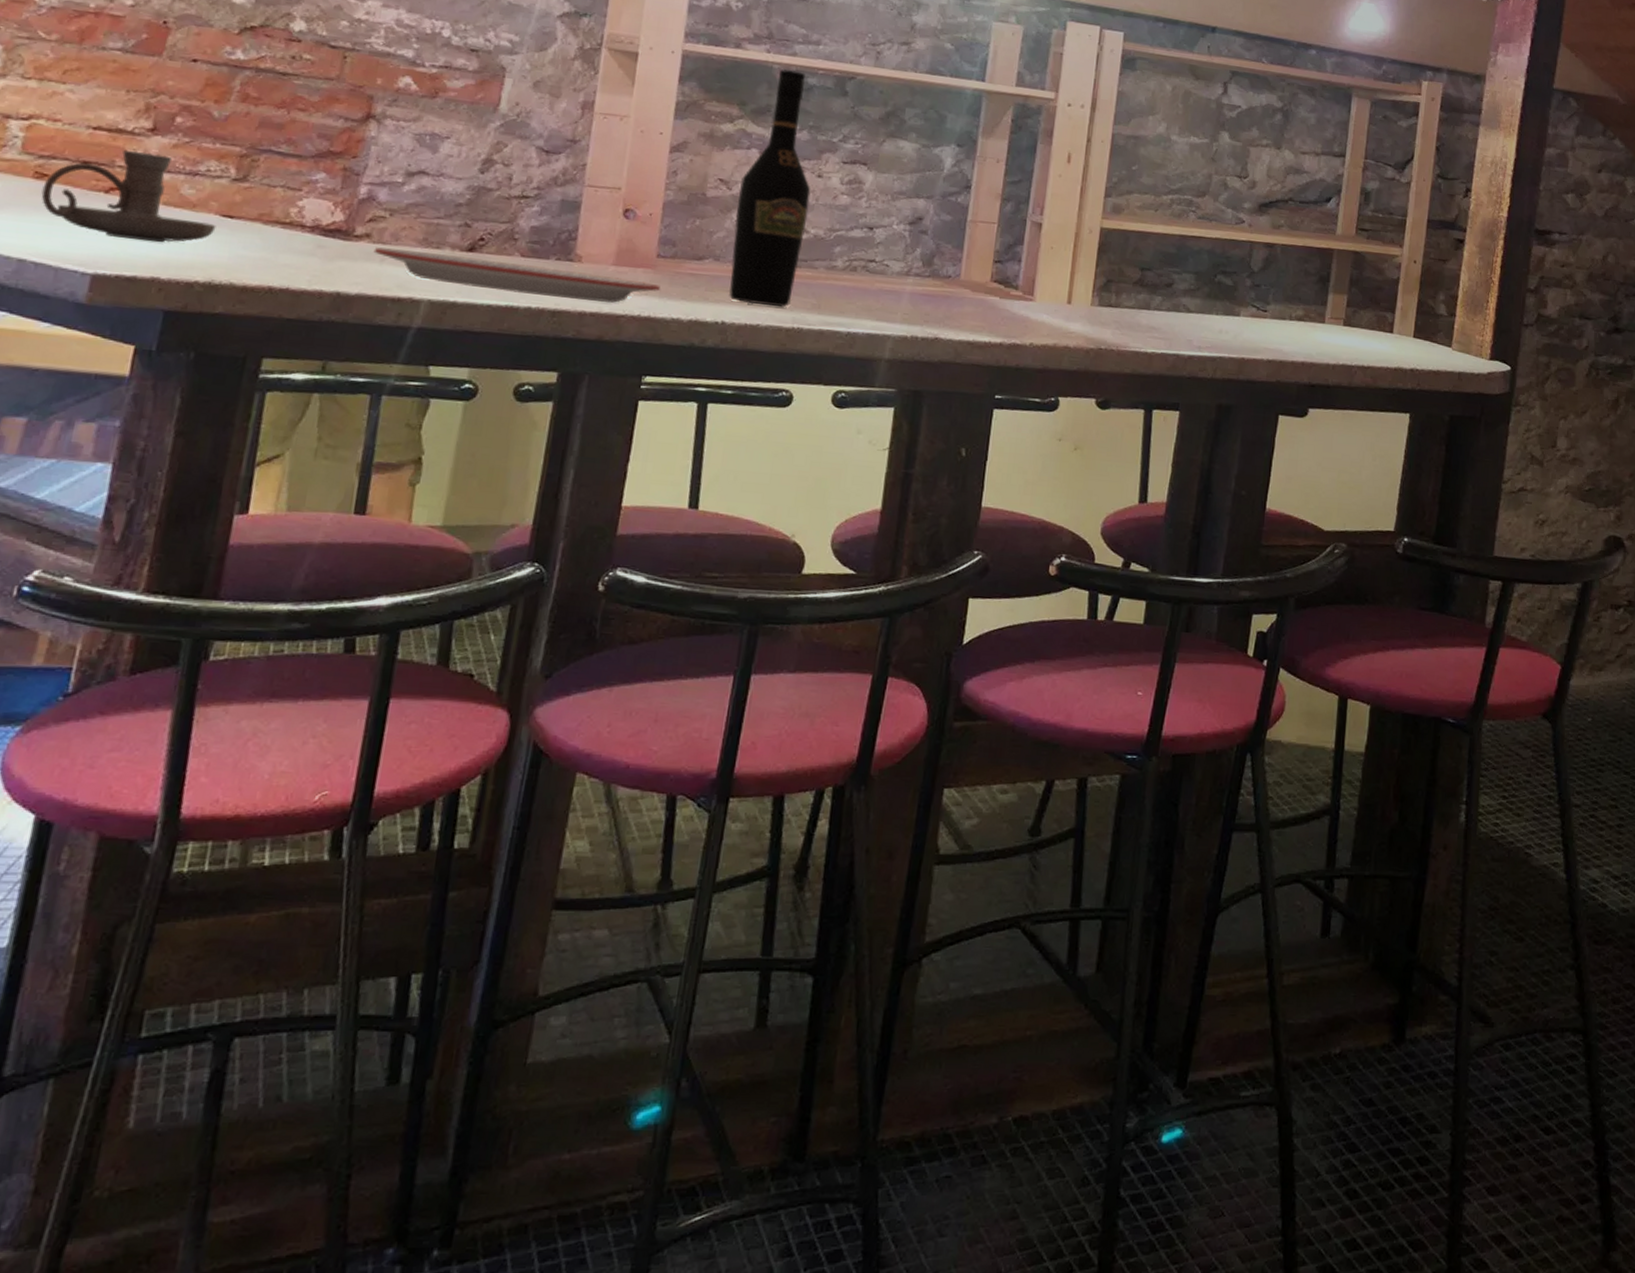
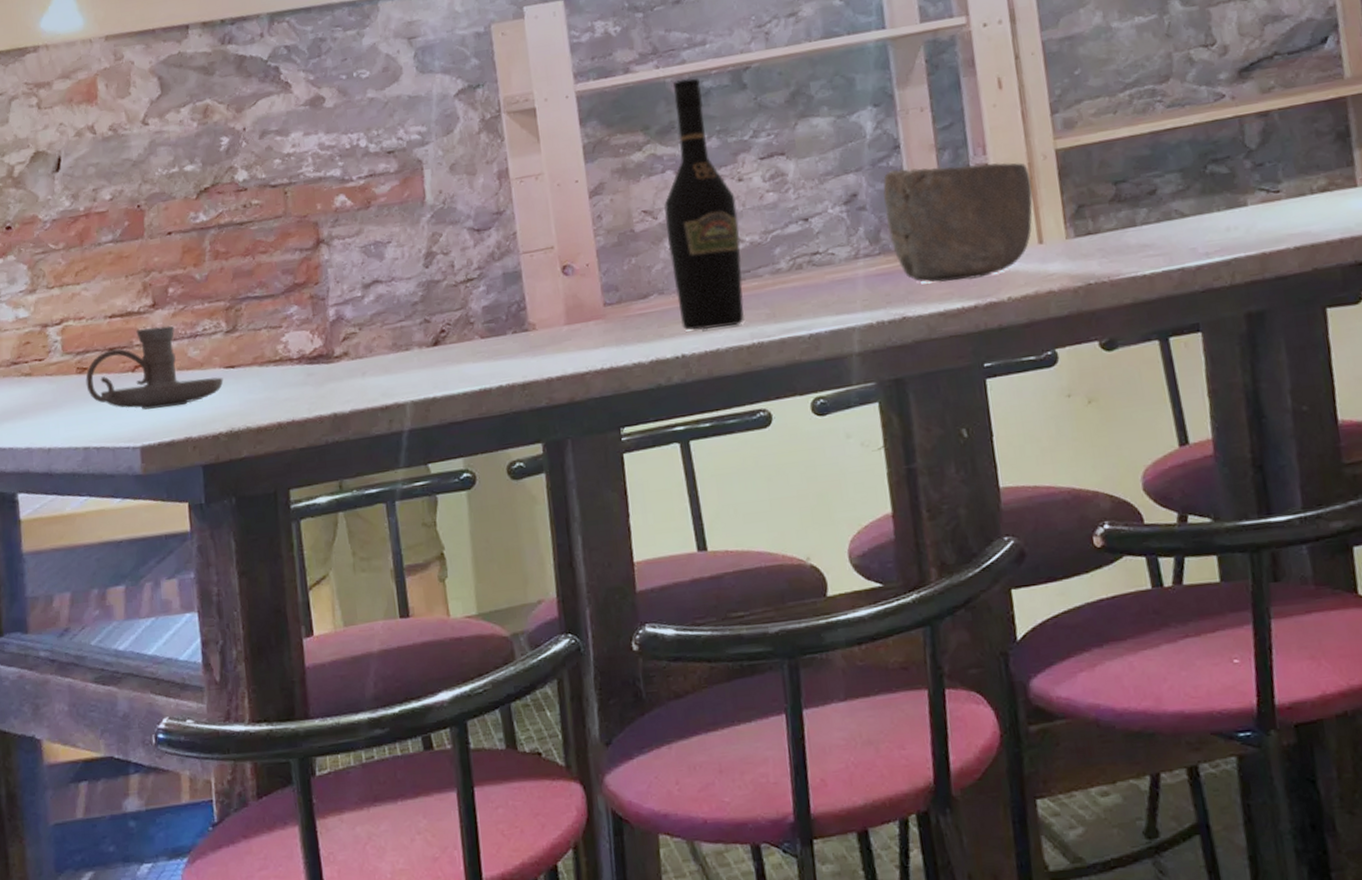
plate: present [373,247,661,303] -> none [354,333,616,383]
bowl: none [941,206,1075,320] -> present [883,162,1033,283]

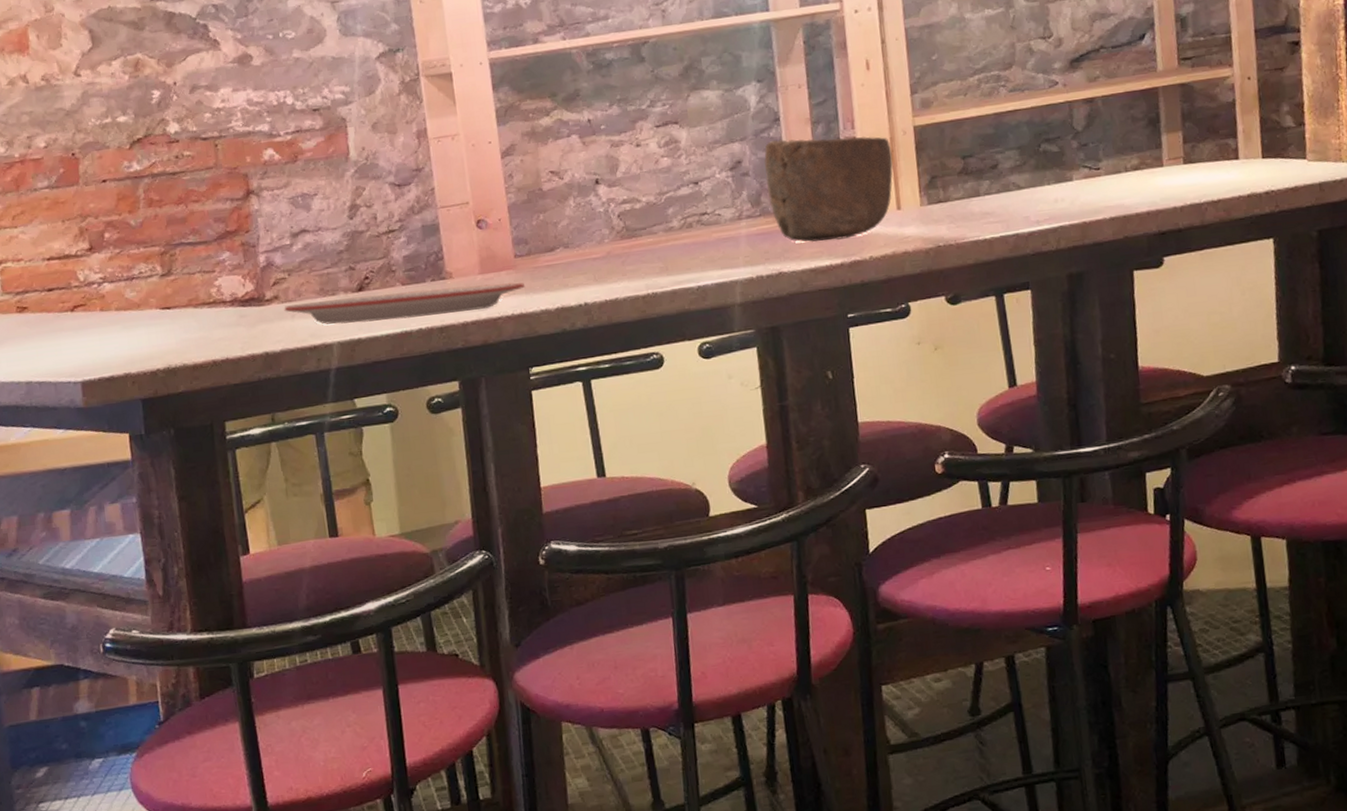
candle holder: present [85,325,224,410] -> none [26,268,160,347]
plate: none [354,333,616,383] -> present [284,282,526,325]
wine bottle: present [664,77,745,331] -> none [569,50,641,282]

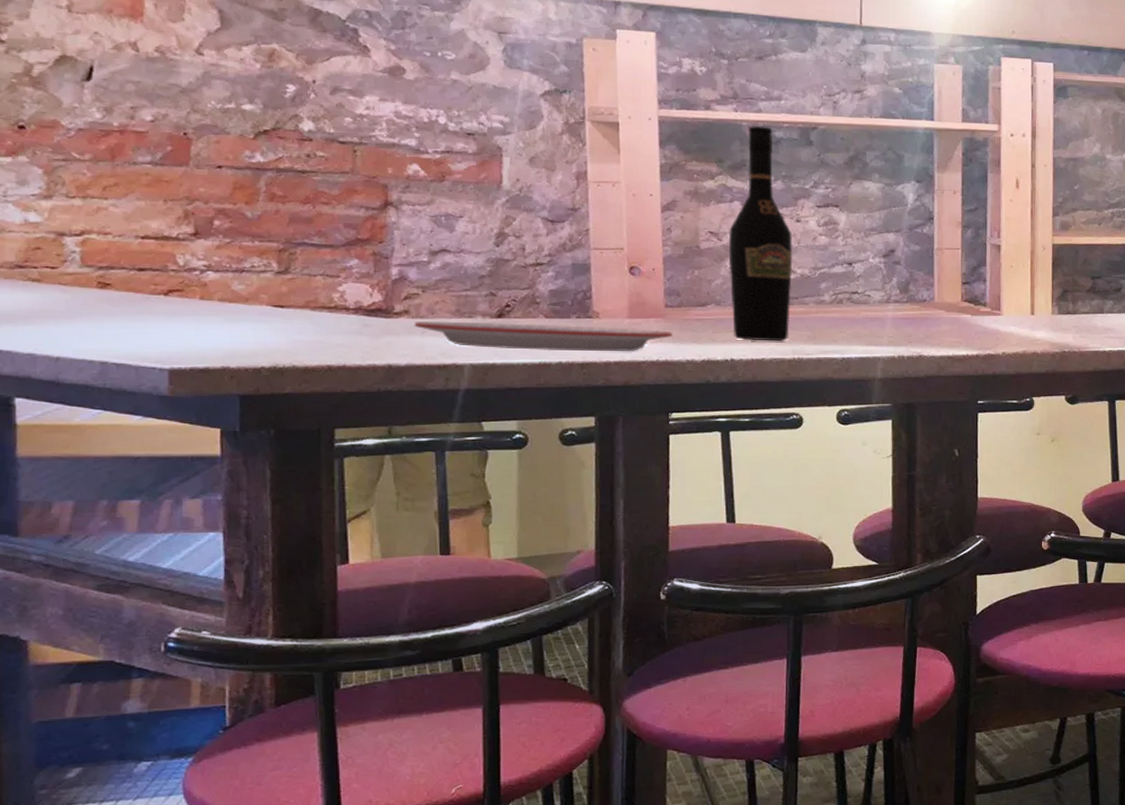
wine bottle: none [569,50,641,282] -> present [728,126,793,342]
bowl: present [764,136,893,243] -> none [915,237,1032,334]

